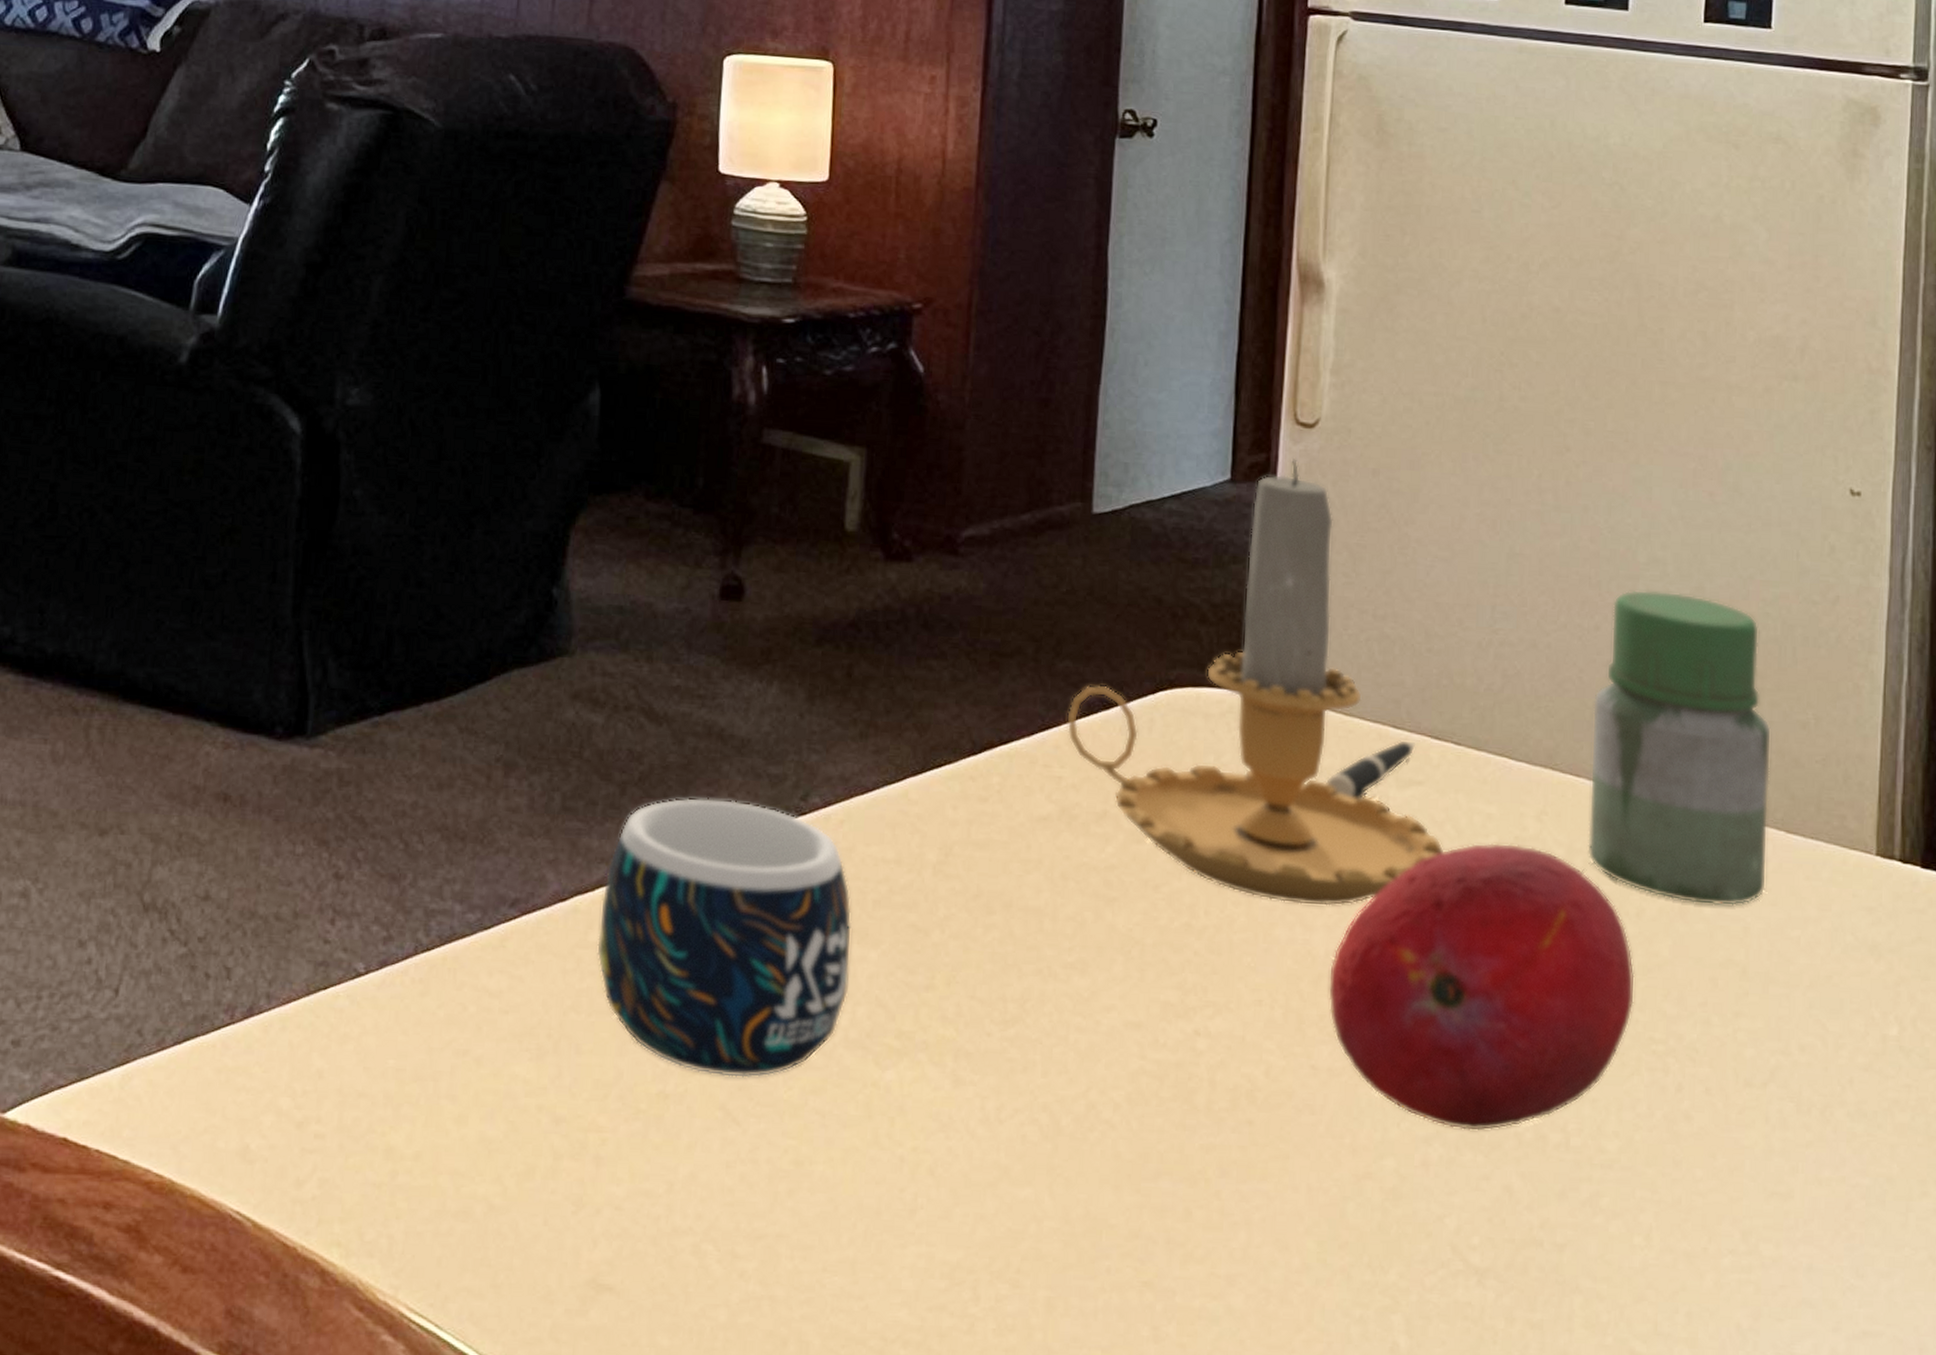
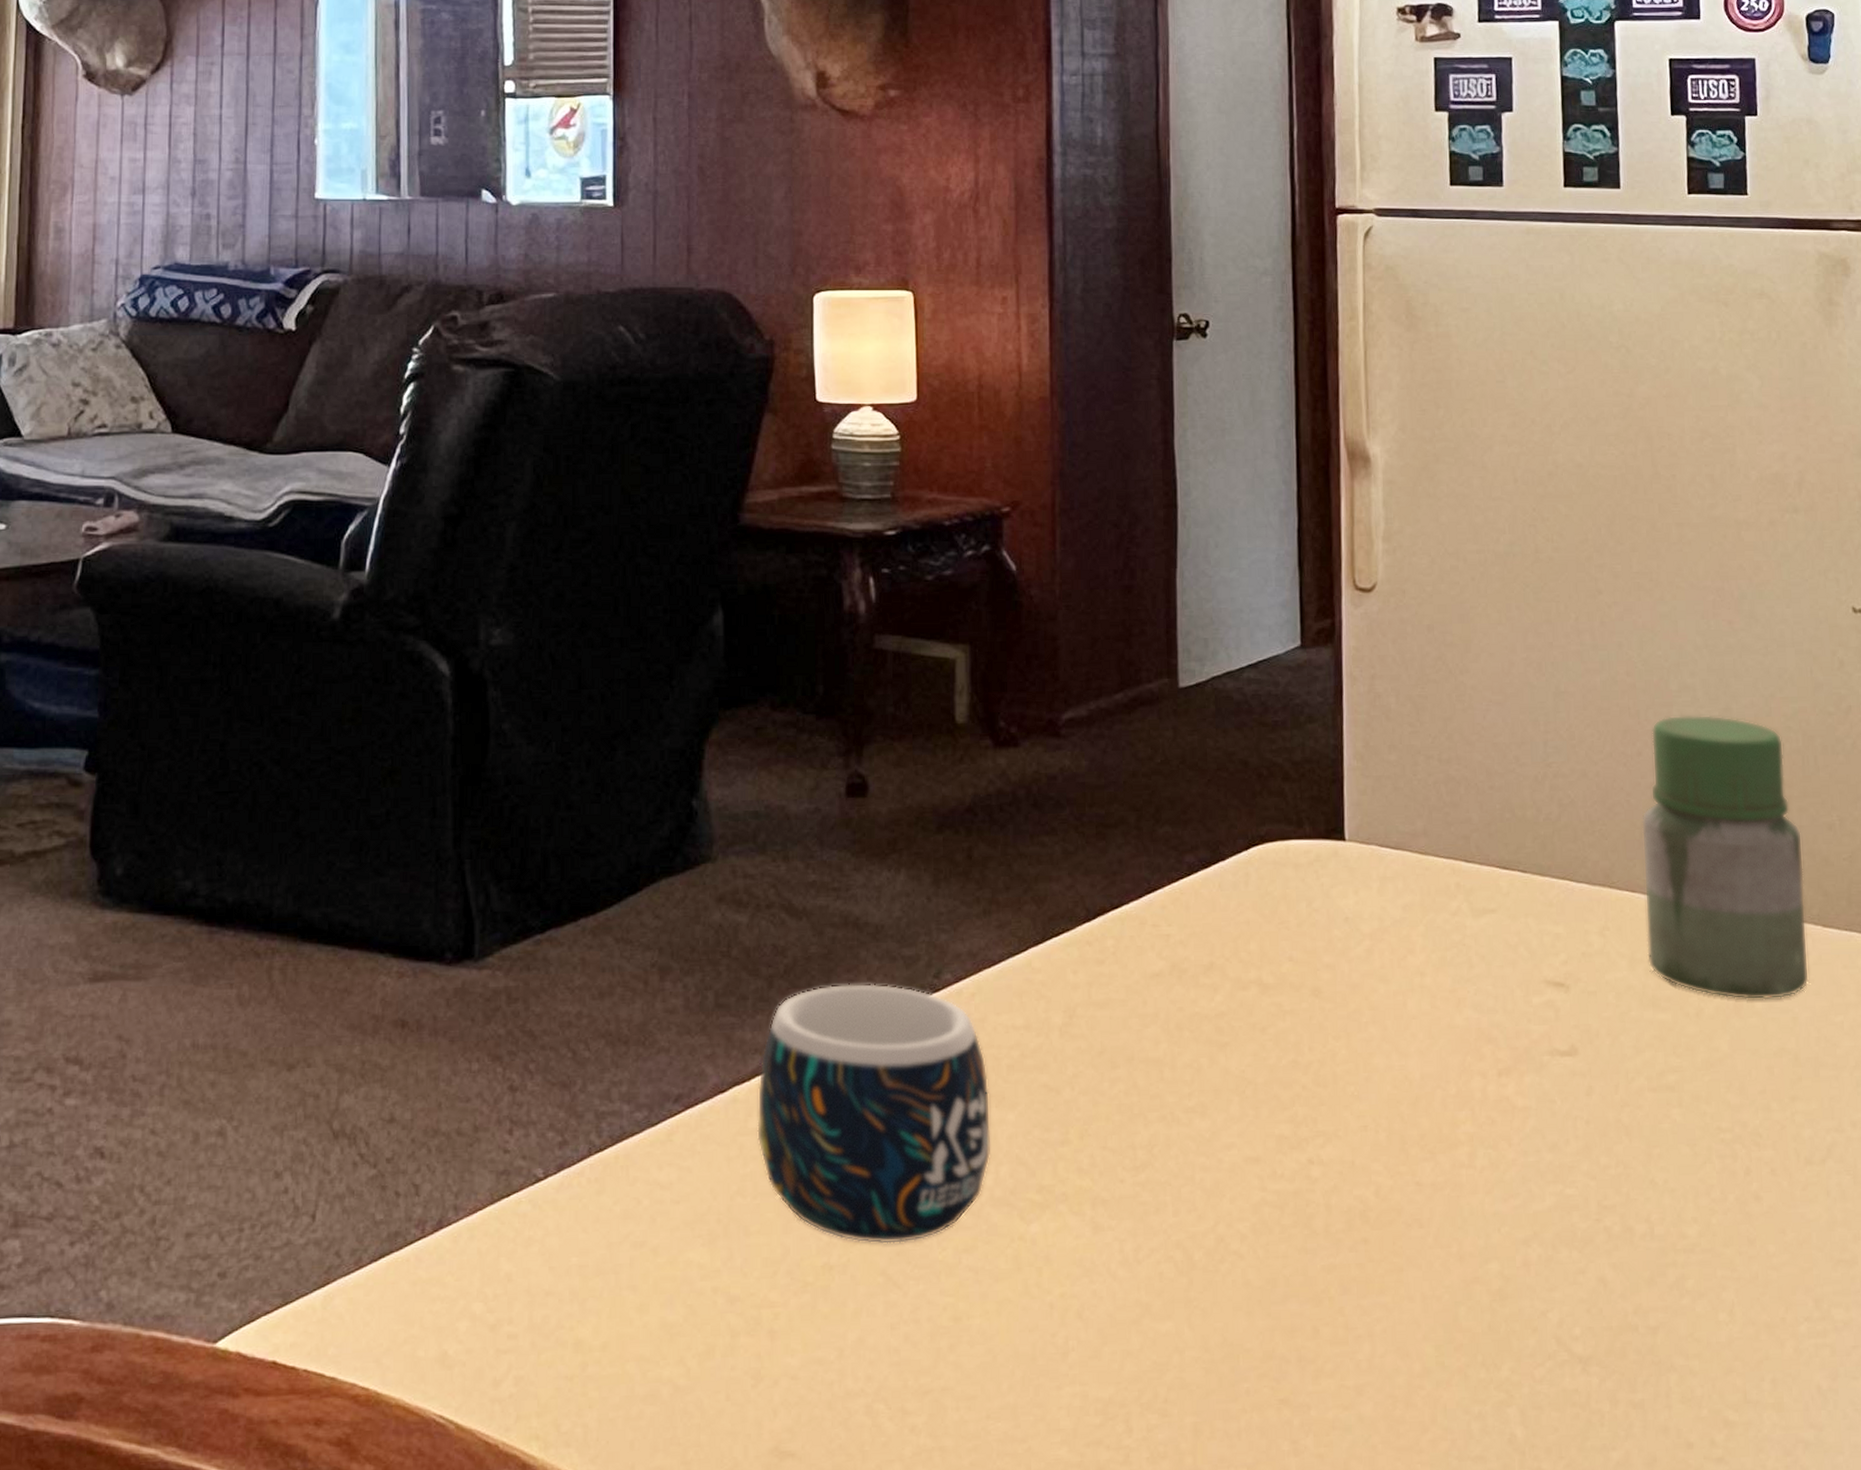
candle: present [1066,458,1444,907] -> none [1169,622,1520,1034]
pen: present [1325,739,1416,800] -> none [1407,871,1487,931]
fruit: present [1328,842,1636,1132] -> none [1425,959,1701,1230]

